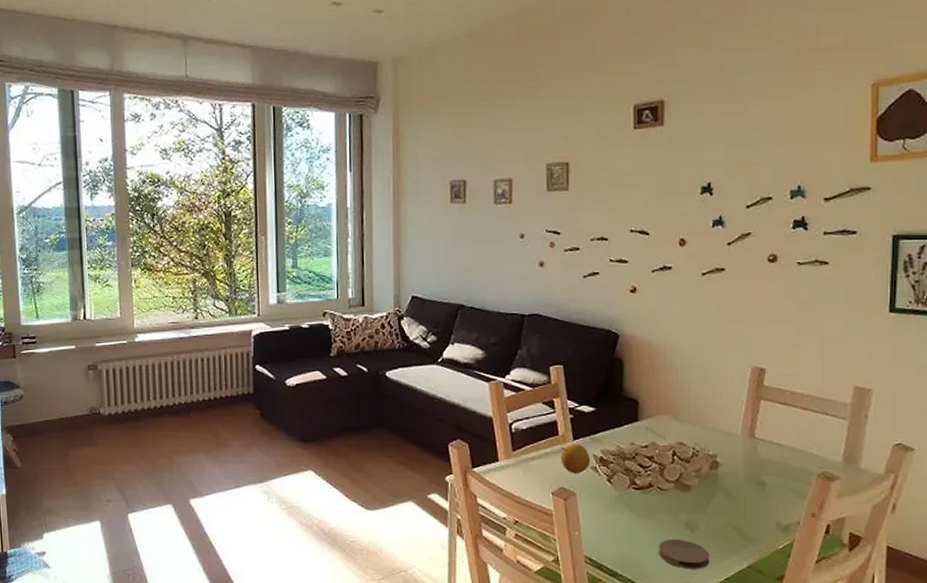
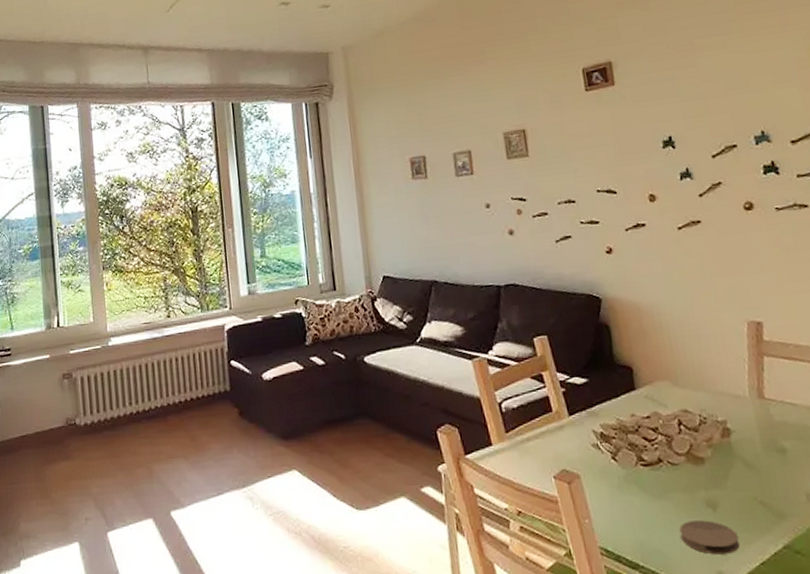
fruit: present [560,444,591,474] -> none [557,419,591,453]

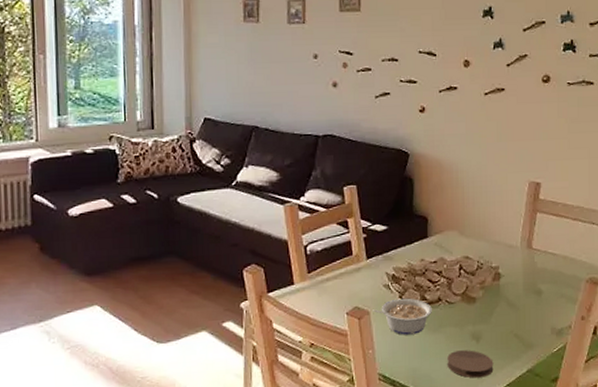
legume: none [583,459,653,502] -> present [373,298,432,335]

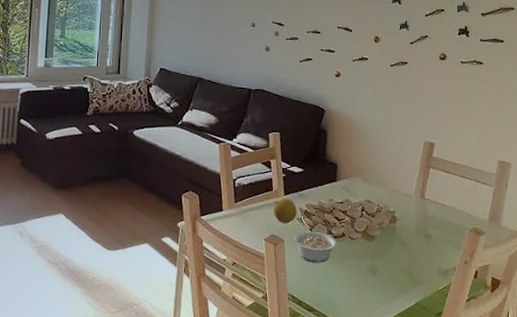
fruit: none [354,263,384,293] -> present [273,198,298,223]
coaster: present [447,350,494,378] -> none [347,280,387,306]

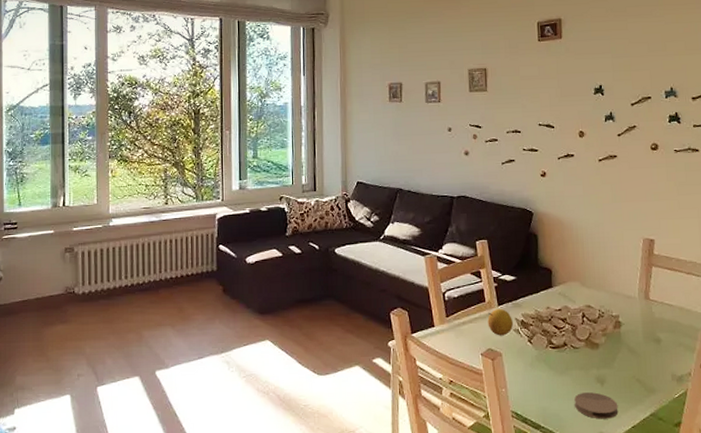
legume: present [287,231,337,263] -> none [505,342,559,376]
coaster: none [347,280,387,306] -> present [574,392,619,419]

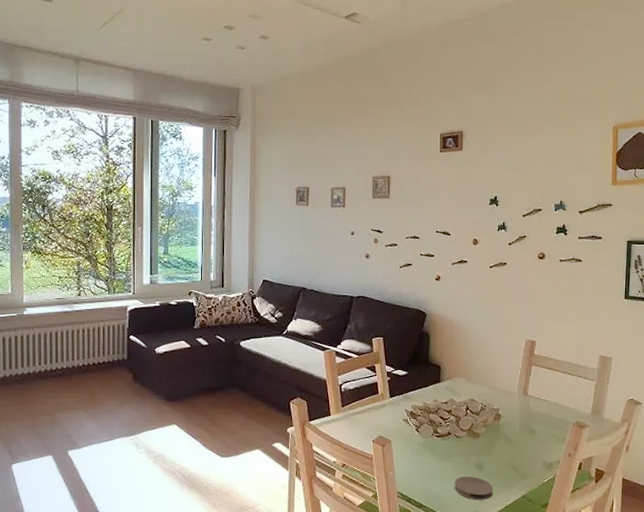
fruit: present [487,309,514,336] -> none [380,401,404,425]

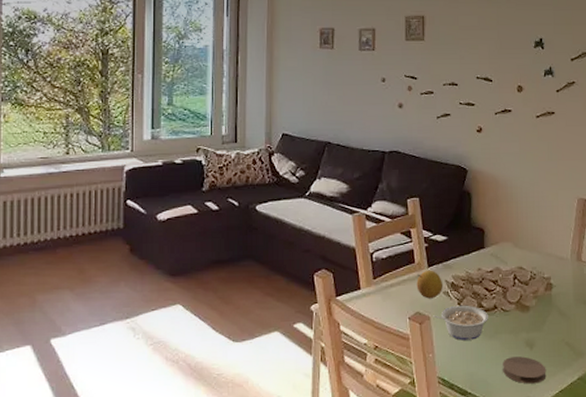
fruit: none [380,401,404,425] -> present [416,271,444,299]
legume: none [394,431,443,461] -> present [433,305,488,341]

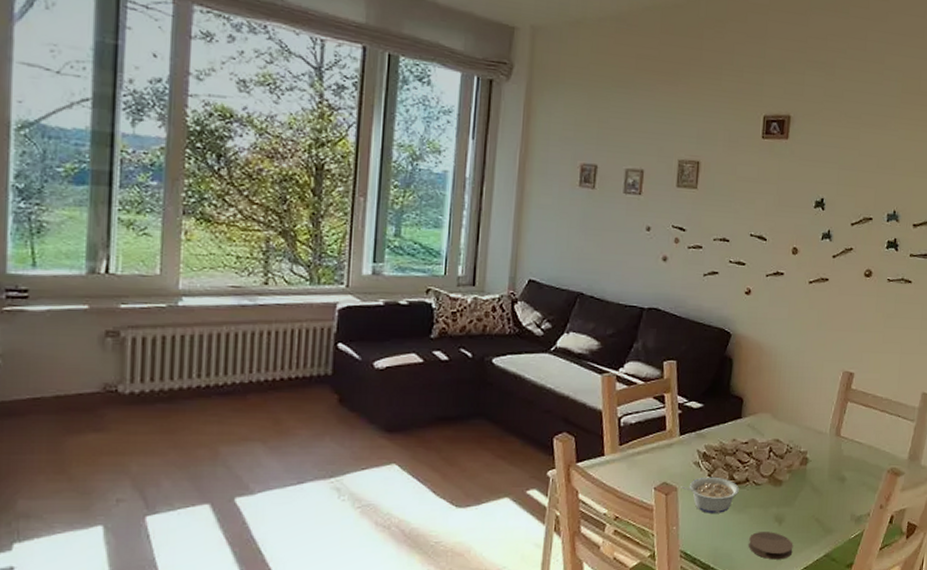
fruit: present [416,271,444,299] -> none [665,439,695,469]

